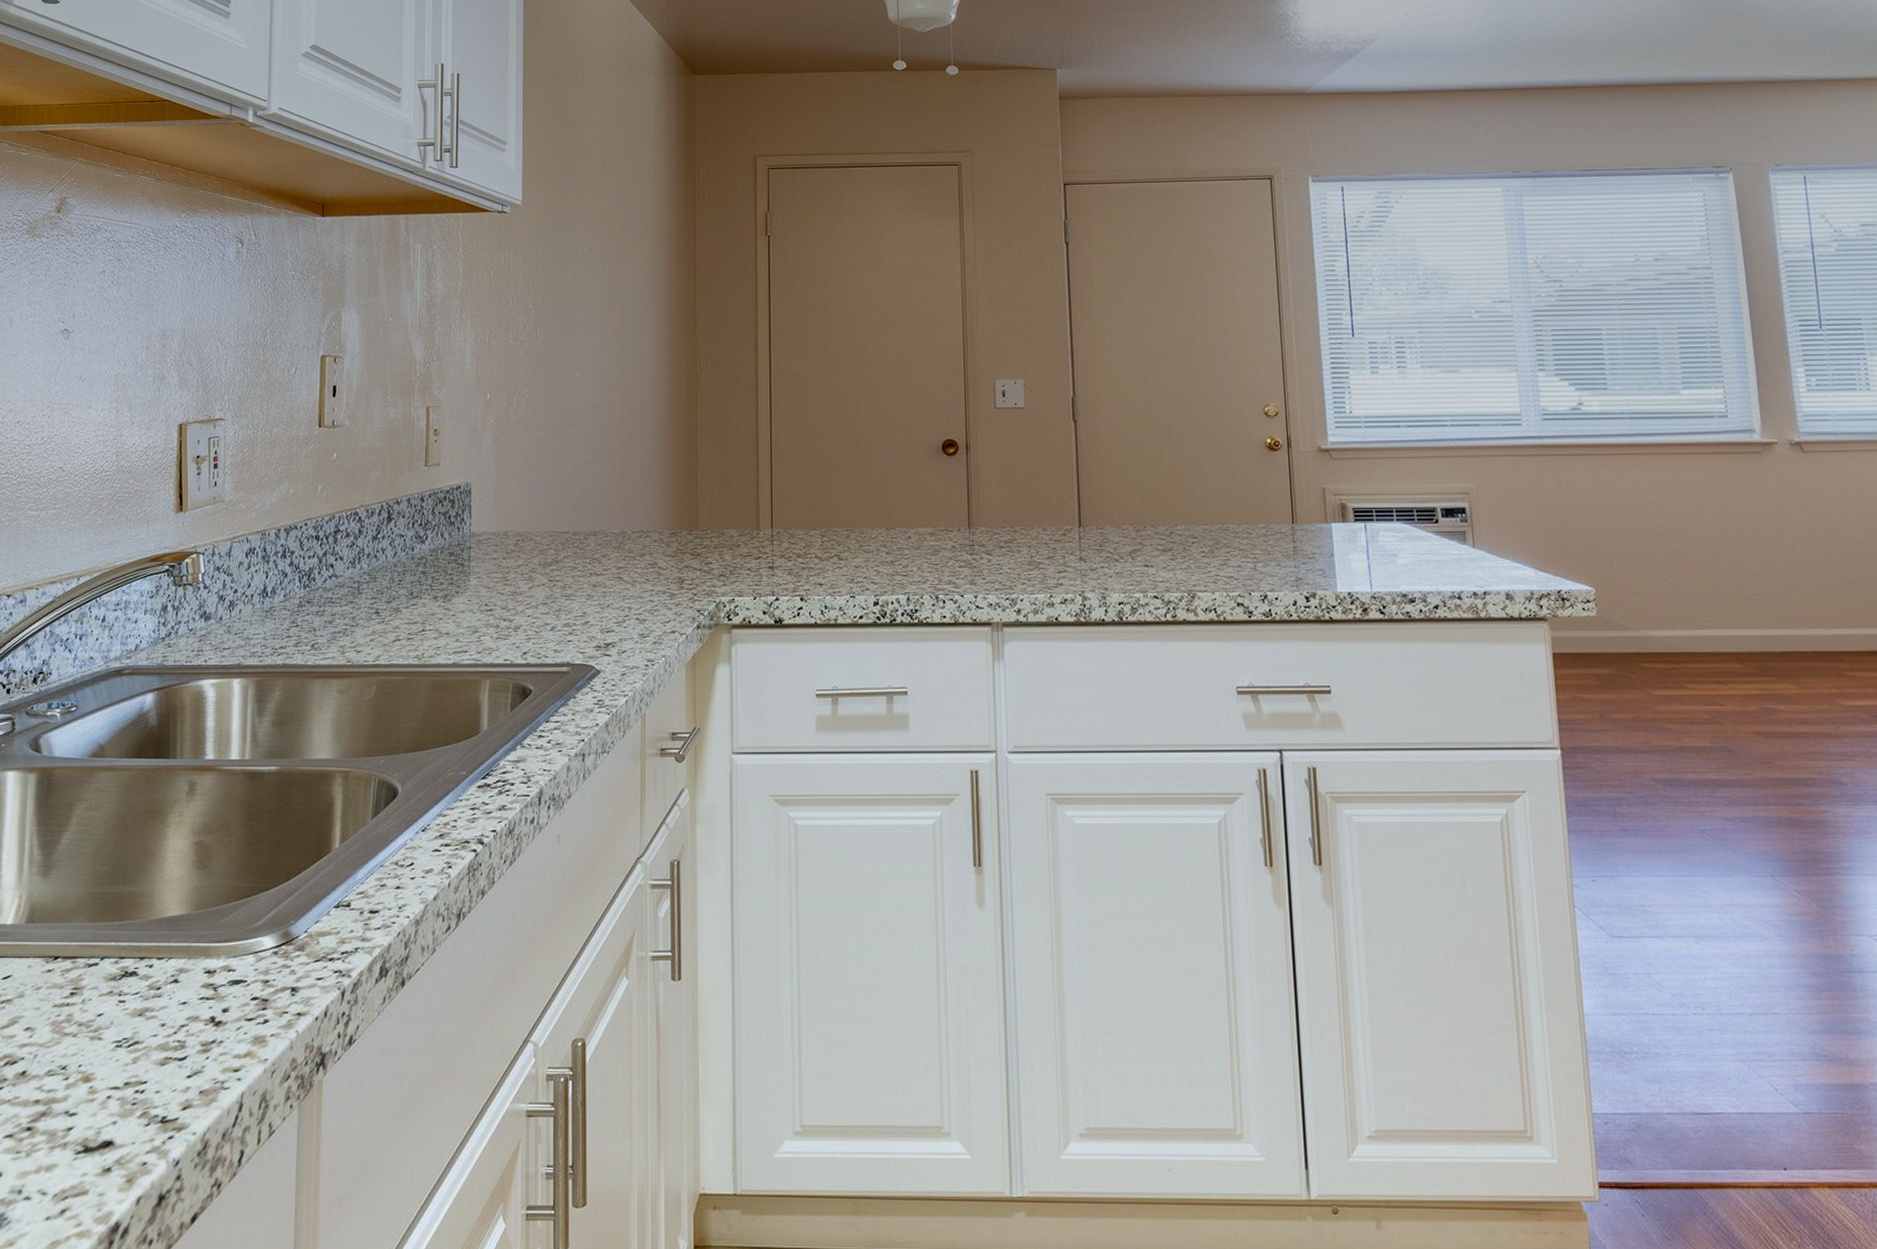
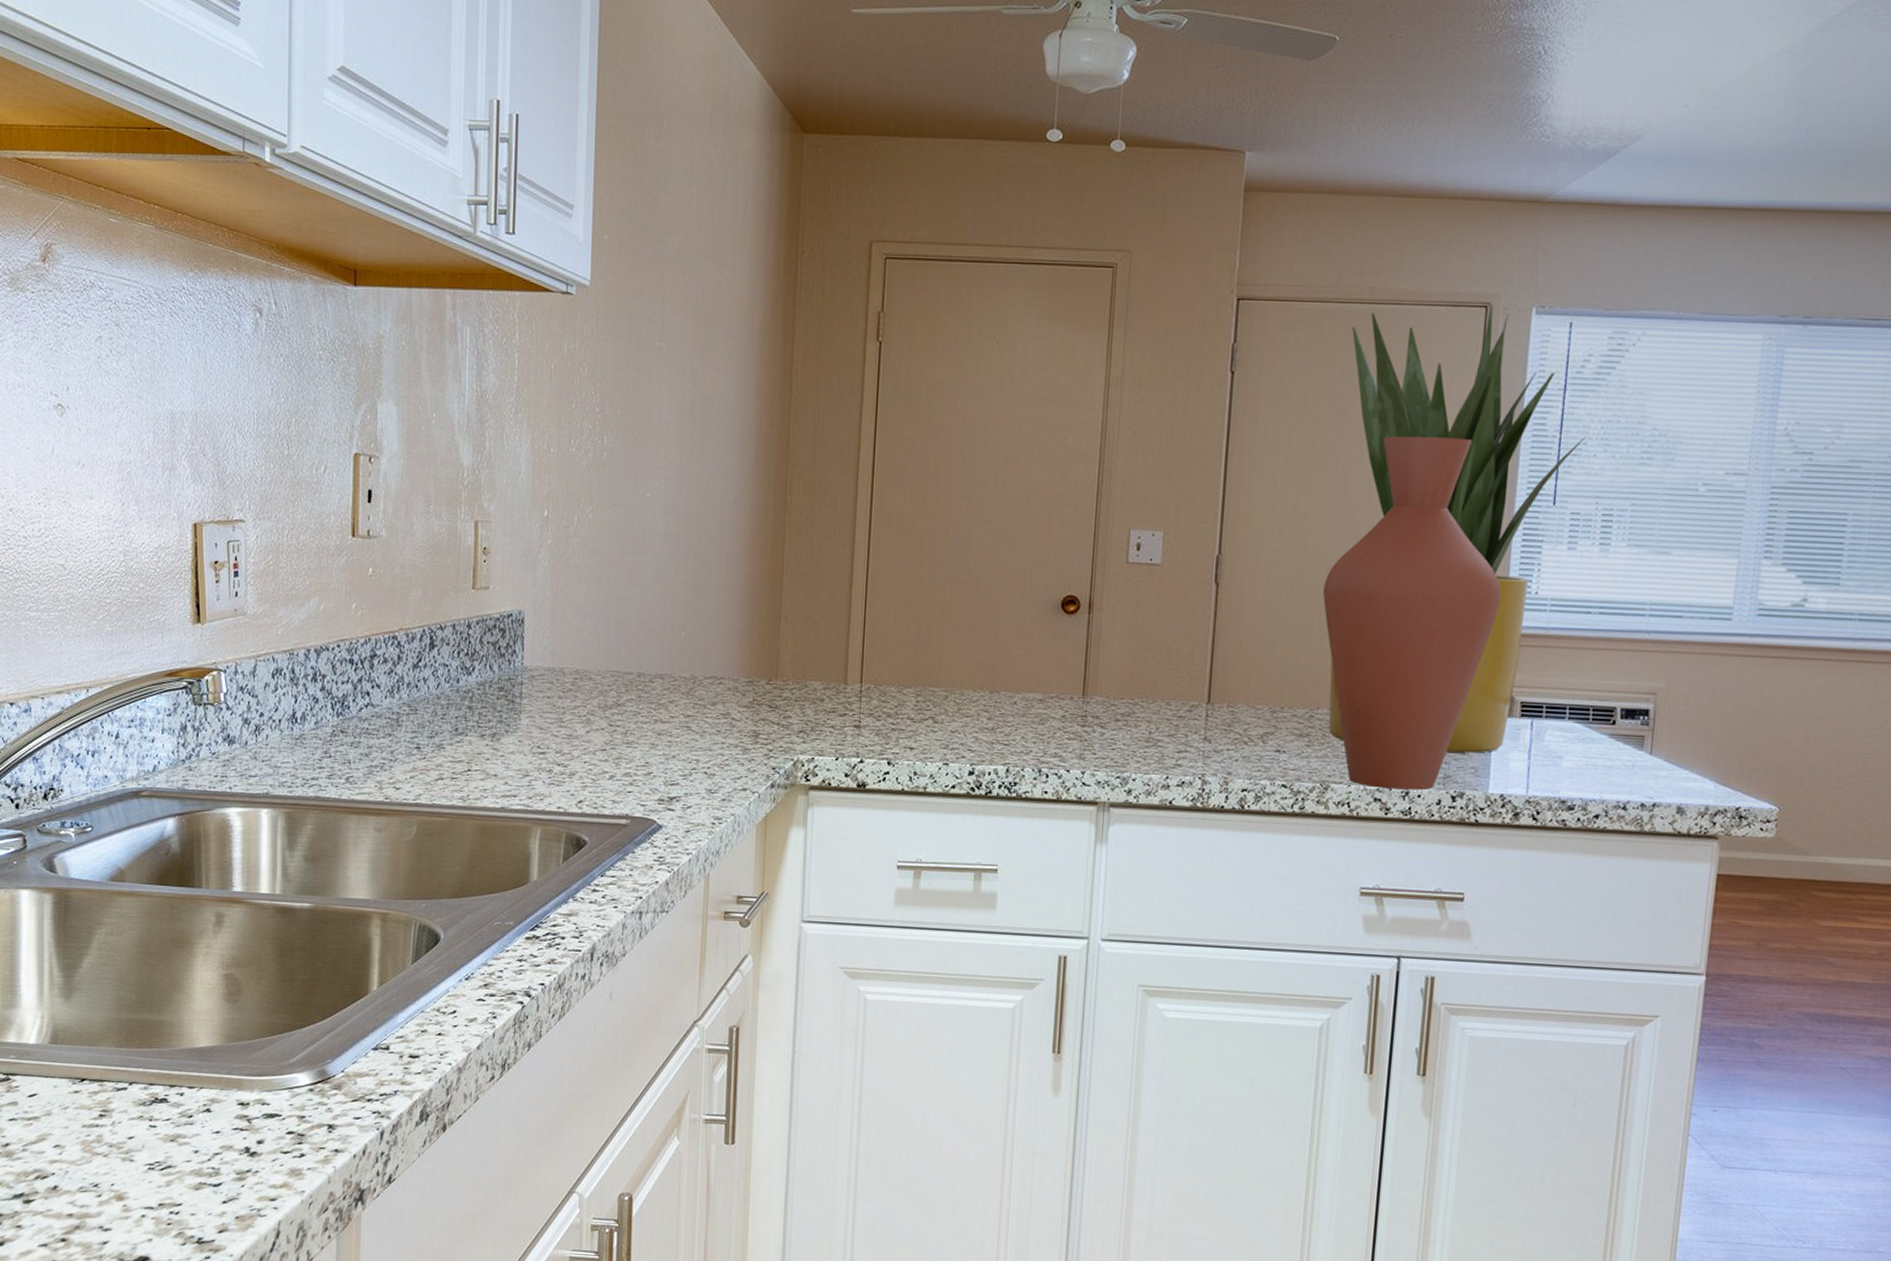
planter: none [1162,176,1372,557] -> present [1328,304,1588,753]
vase: none [1166,286,1321,594] -> present [1322,436,1502,791]

